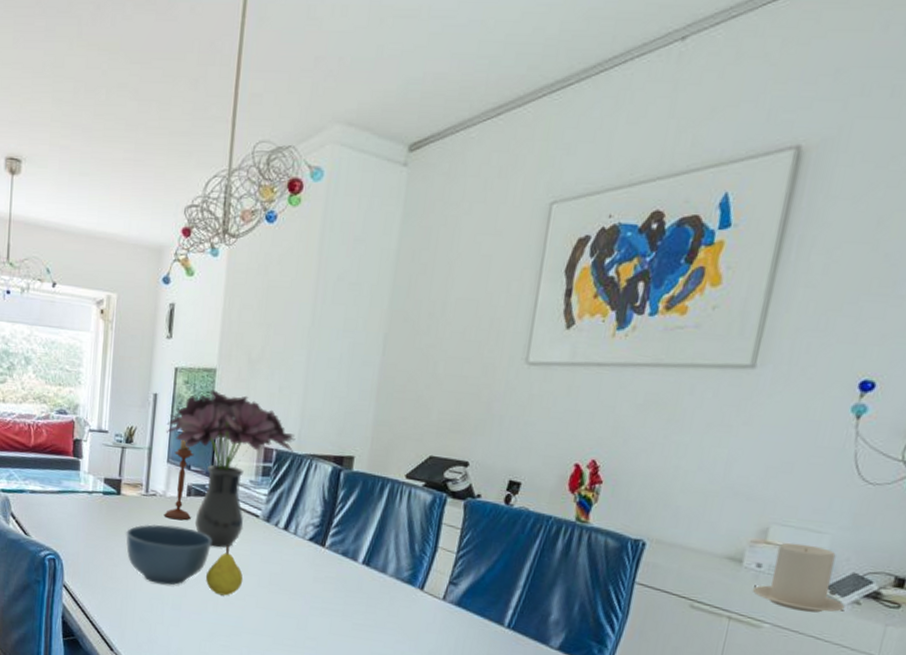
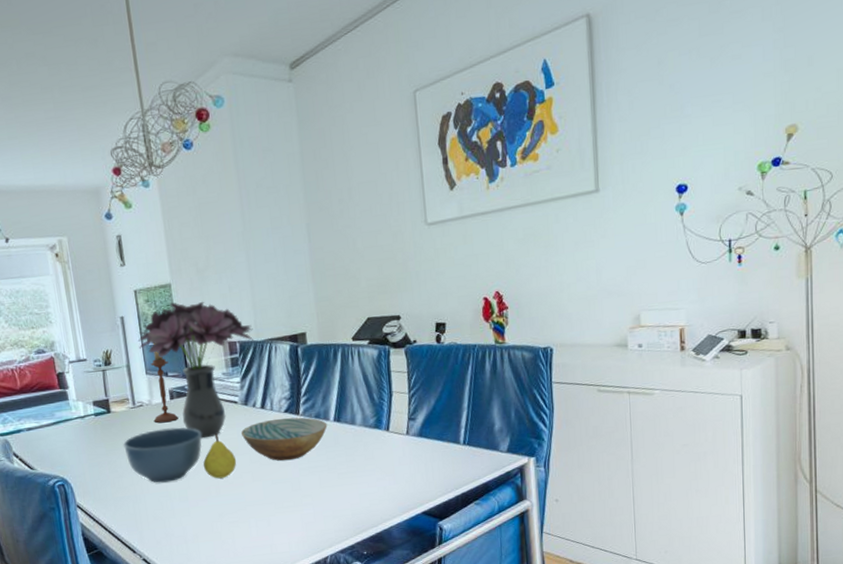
bowl: none [255,544,354,596] -> present [241,417,328,461]
candle: present [752,542,845,613] -> none [640,320,709,375]

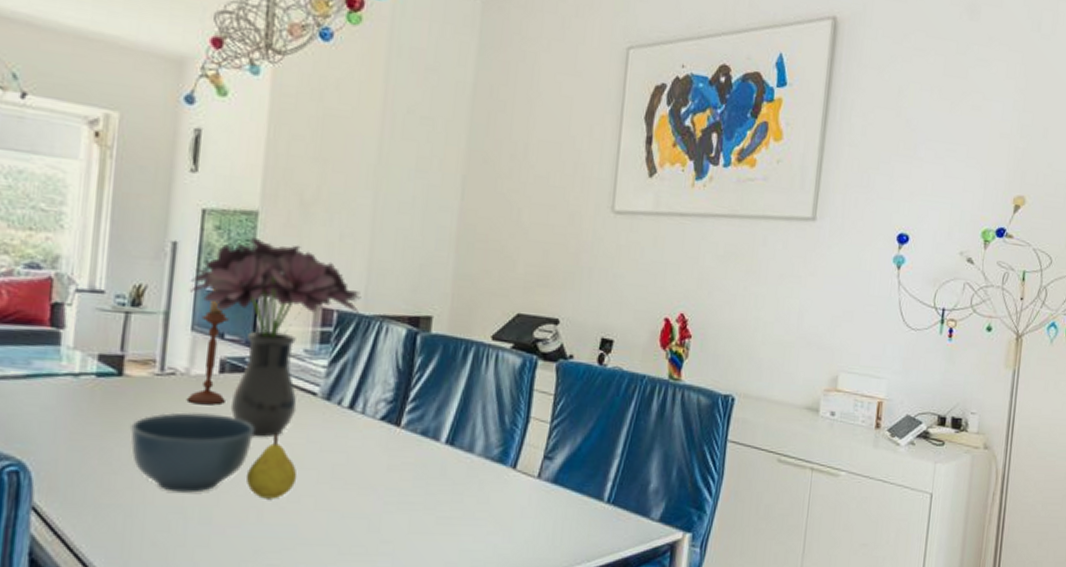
bowl: present [241,417,328,461] -> none [313,427,436,489]

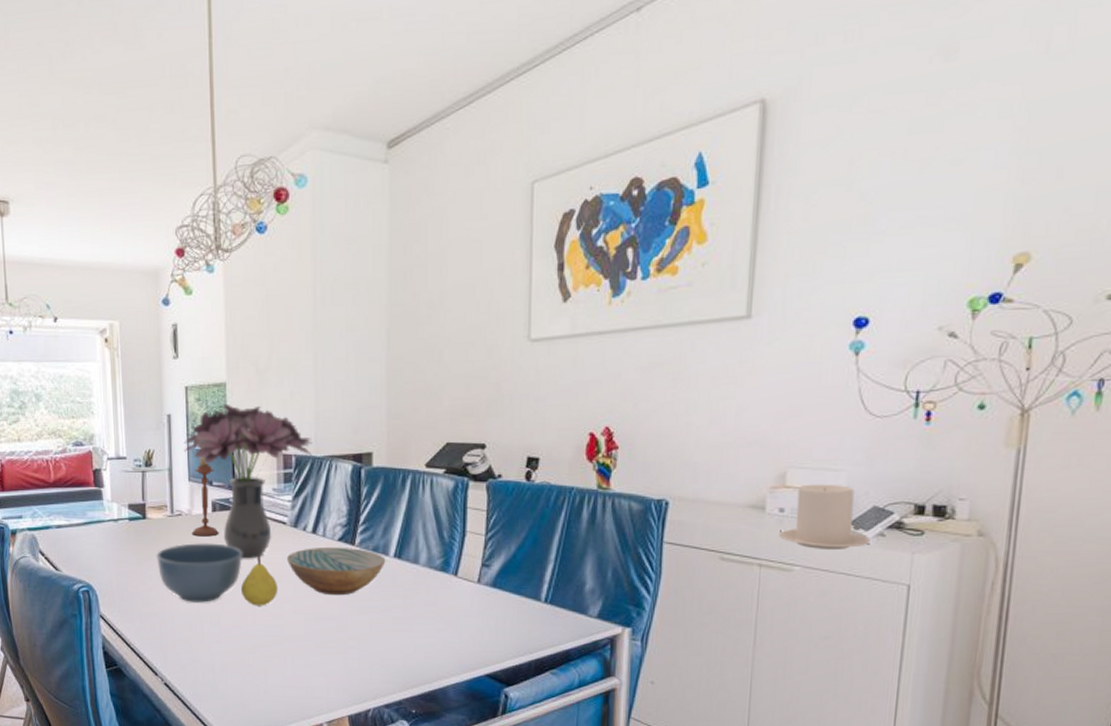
bowl: none [313,427,436,489] -> present [287,548,386,596]
candle: none [829,389,903,457] -> present [778,484,871,551]

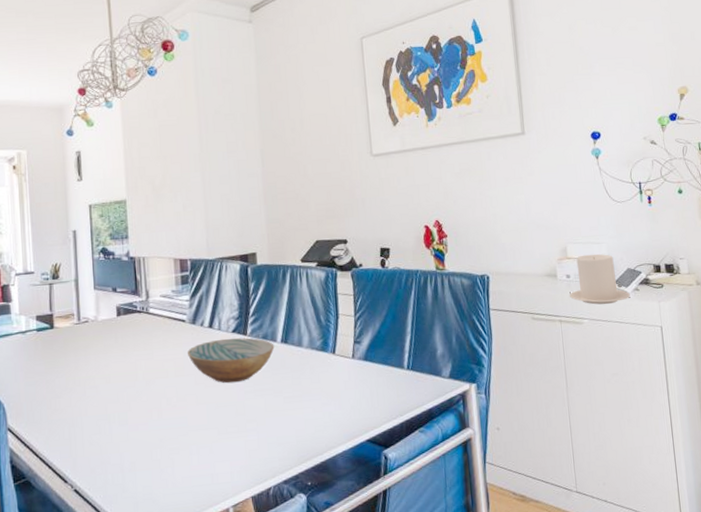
bowl: present [155,543,243,603] -> none [63,345,148,405]
flower arrangement: present [184,403,313,558] -> none [89,218,206,357]
candlestick: present [191,446,219,537] -> none [98,257,124,341]
fruit: present [240,555,279,606] -> none [146,353,181,401]

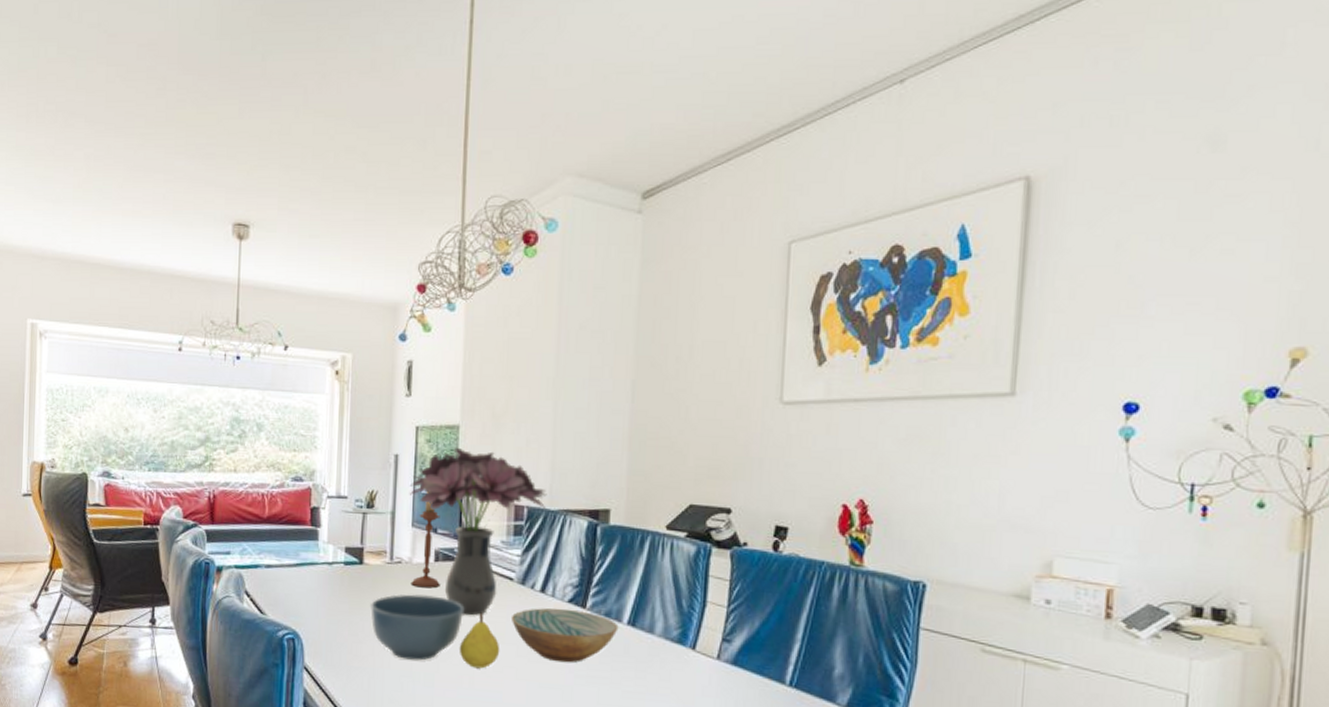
bowl: none [63,345,148,405] -> present [369,594,465,660]
flower arrangement: none [89,218,206,357] -> present [410,447,547,615]
candlestick: none [98,257,124,341] -> present [411,490,440,588]
fruit: none [146,353,181,401] -> present [459,612,500,669]
candle: present [569,254,631,305] -> none [1044,575,1145,651]

